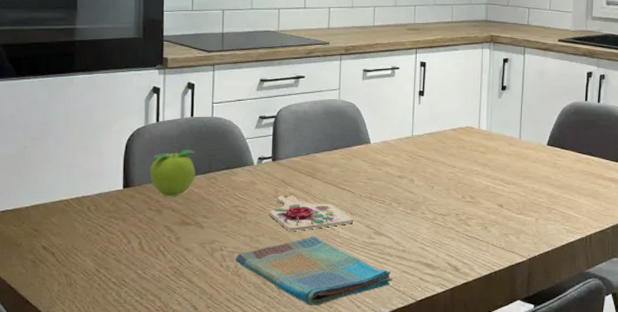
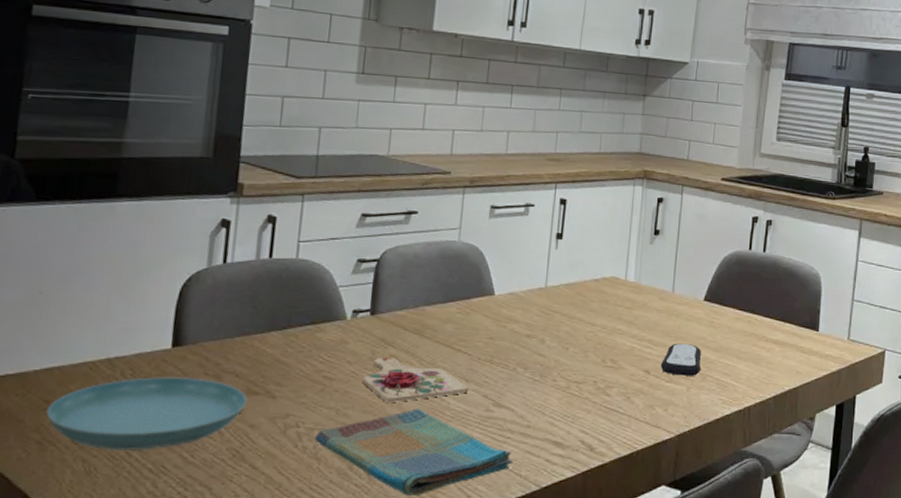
saucer: none [36,211,182,268] -> present [46,377,247,451]
fruit: present [150,149,196,197] -> none [209,298,271,359]
remote control: none [512,181,547,209] -> present [660,343,702,376]

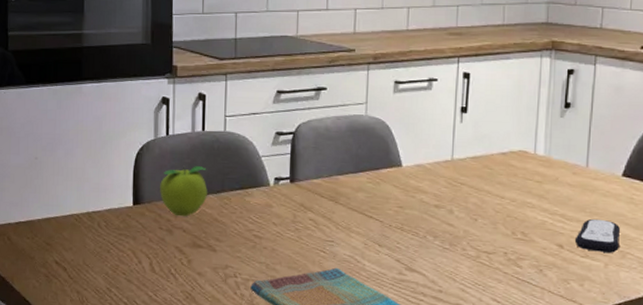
saucer: present [46,377,247,451] -> none [49,229,194,288]
fruit: none [209,298,271,359] -> present [160,165,207,217]
cutting board: present [362,357,469,402] -> none [286,220,382,261]

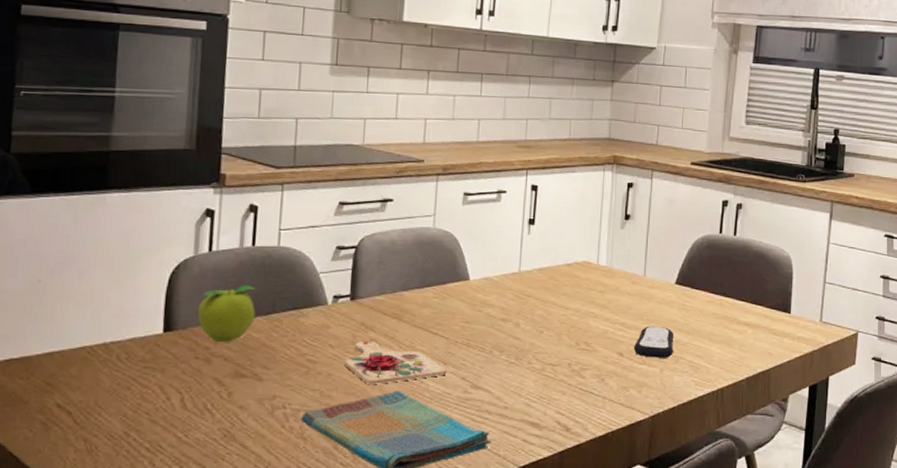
cutting board: none [286,220,382,261] -> present [344,340,447,384]

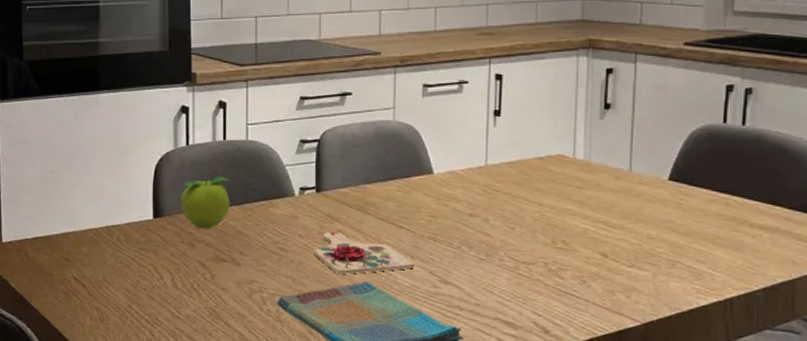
remote control: present [633,326,675,358] -> none [619,225,669,262]

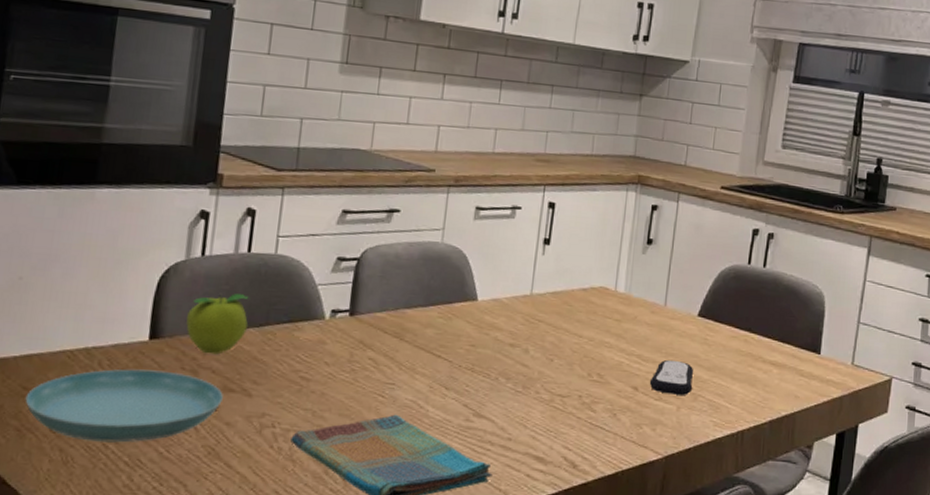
saucer: none [67,243,217,304] -> present [25,369,223,443]
cutting board: present [313,231,415,274] -> none [339,359,449,407]
remote control: none [619,225,669,262] -> present [649,359,694,395]

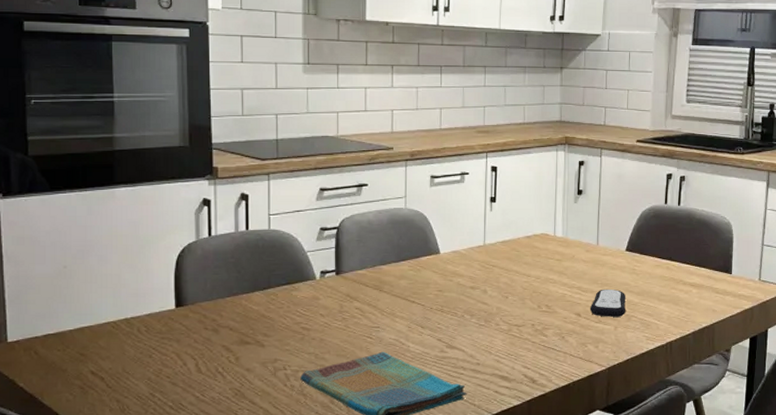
saucer: present [25,369,223,443] -> none [83,332,241,392]
fruit: present [186,293,249,355] -> none [204,265,253,315]

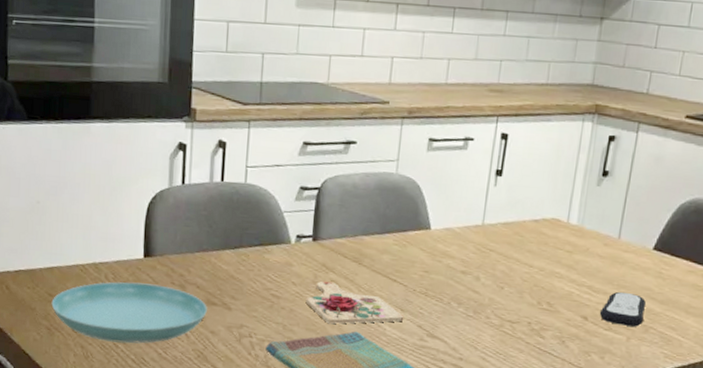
saucer: none [83,332,241,392] -> present [51,282,207,344]
cutting board: none [334,309,425,347] -> present [305,281,404,324]

